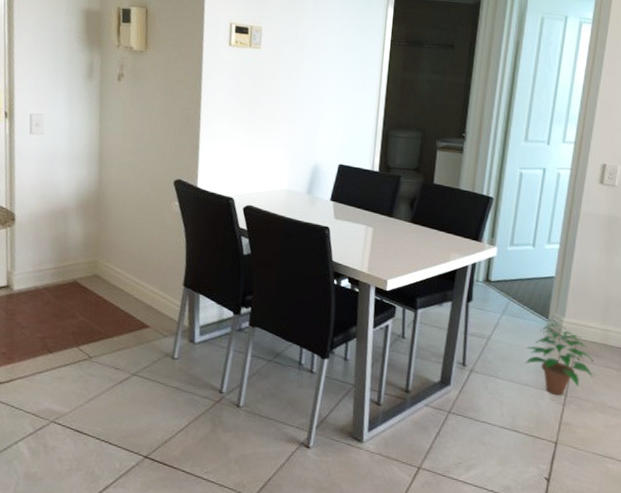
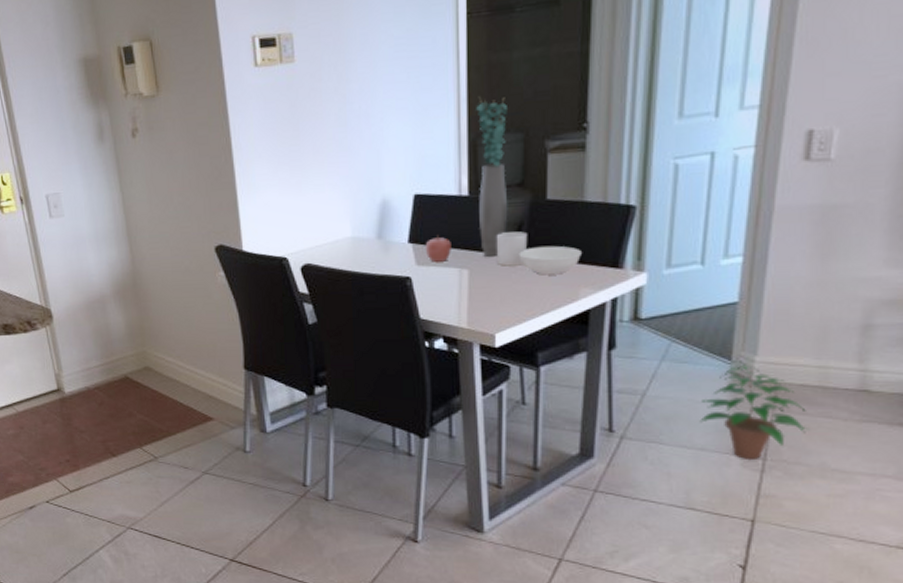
fruit: none [342,197,362,219] -> present [425,235,451,262]
vase: none [383,101,412,221] -> present [476,96,508,258]
mug: none [394,203,418,230] -> present [496,231,528,266]
bowl: none [410,217,455,241] -> present [518,245,583,276]

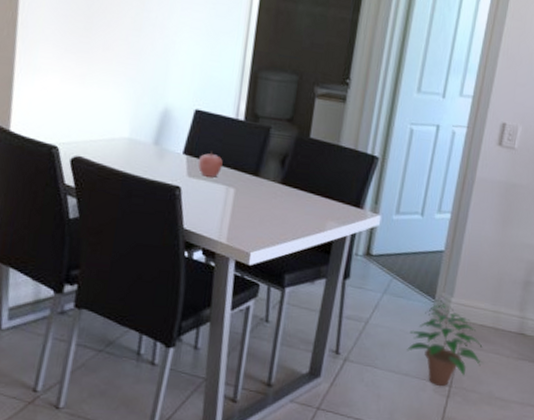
vase: present [476,96,508,258] -> none [249,35,288,182]
mug: present [496,231,528,266] -> none [260,159,291,193]
bowl: present [518,245,583,276] -> none [280,177,334,206]

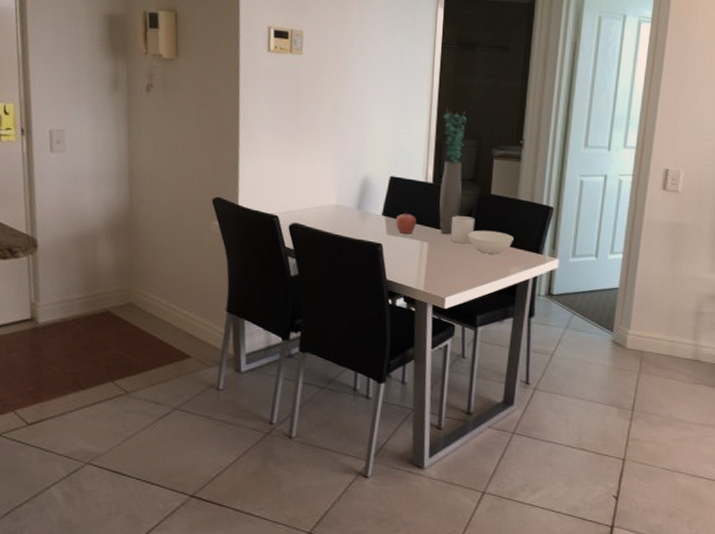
vase: none [249,35,288,182] -> present [439,107,467,235]
mug: none [260,159,291,193] -> present [450,216,476,244]
bowl: none [280,177,334,206] -> present [467,230,515,254]
potted plant: present [407,300,484,387] -> none [590,332,662,411]

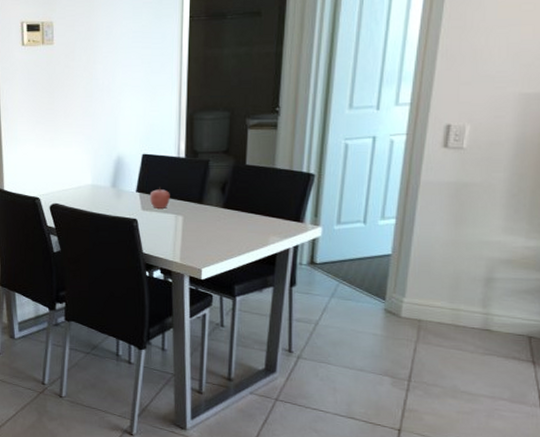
vase: present [439,107,467,235] -> none [193,81,218,208]
mug: present [450,216,476,244] -> none [205,188,231,215]
bowl: present [467,230,515,254] -> none [222,201,273,225]

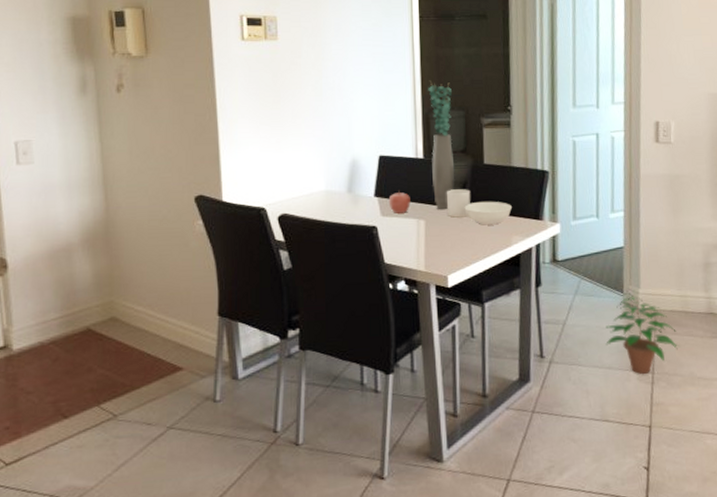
vase: none [193,81,218,208] -> present [428,80,455,210]
mug: none [205,188,231,215] -> present [446,189,471,218]
bowl: none [222,201,273,225] -> present [464,201,513,225]
potted plant: none [360,301,445,381] -> present [606,293,680,375]

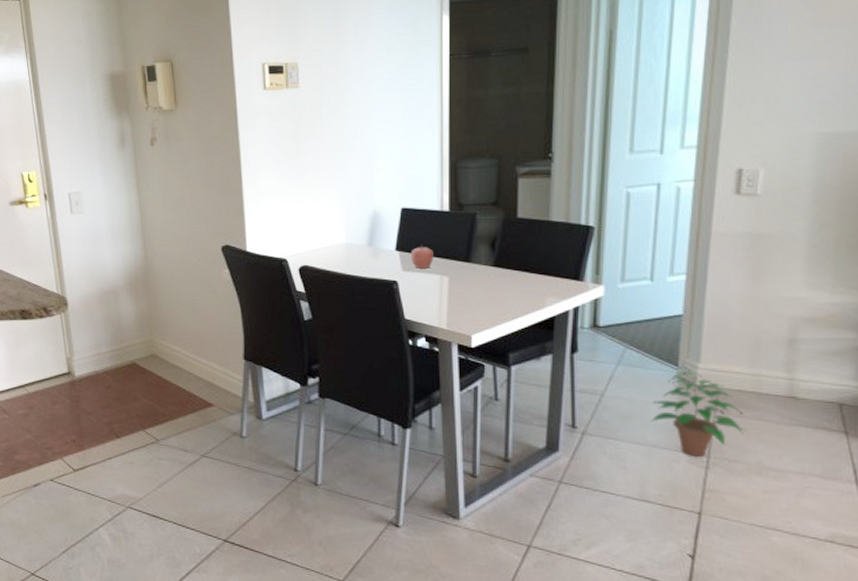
vase: present [428,80,455,210] -> none [457,126,484,267]
mug: present [446,189,471,218] -> none [473,245,501,275]
bowl: present [464,201,513,225] -> none [493,258,549,284]

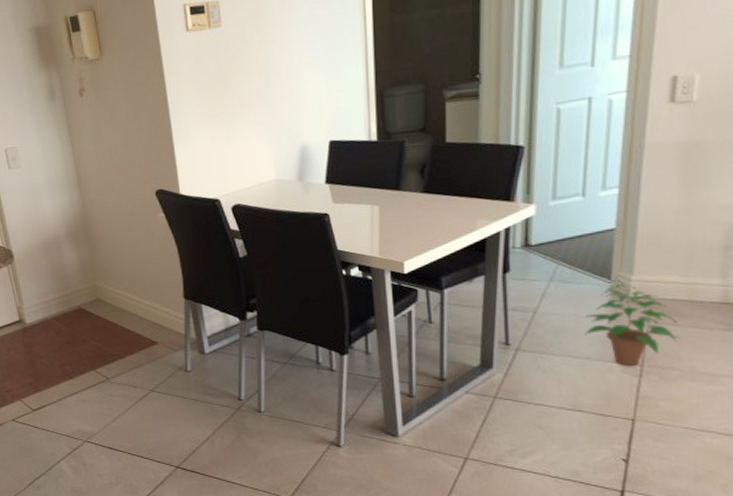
fruit: present [410,244,434,269] -> none [340,176,364,200]

